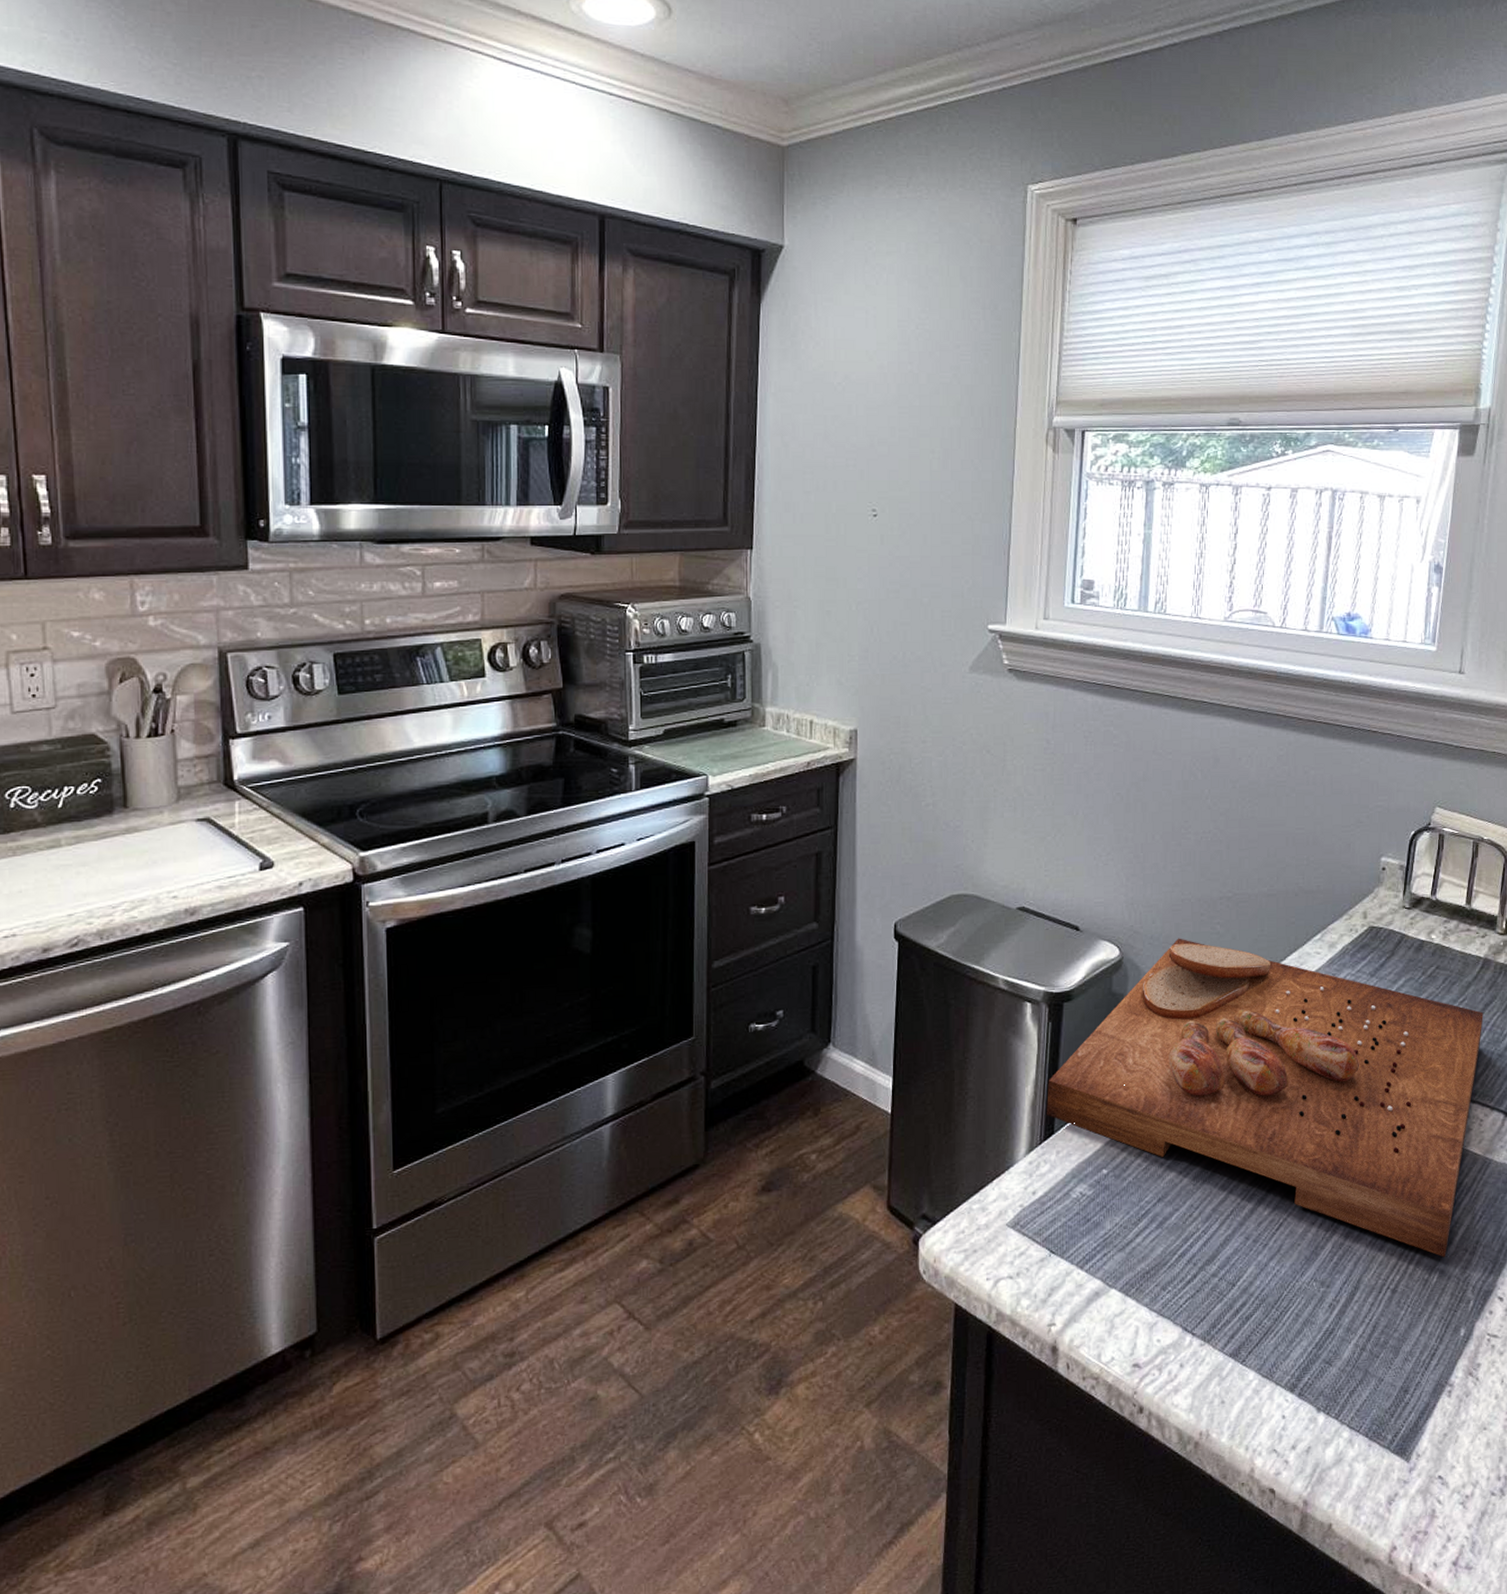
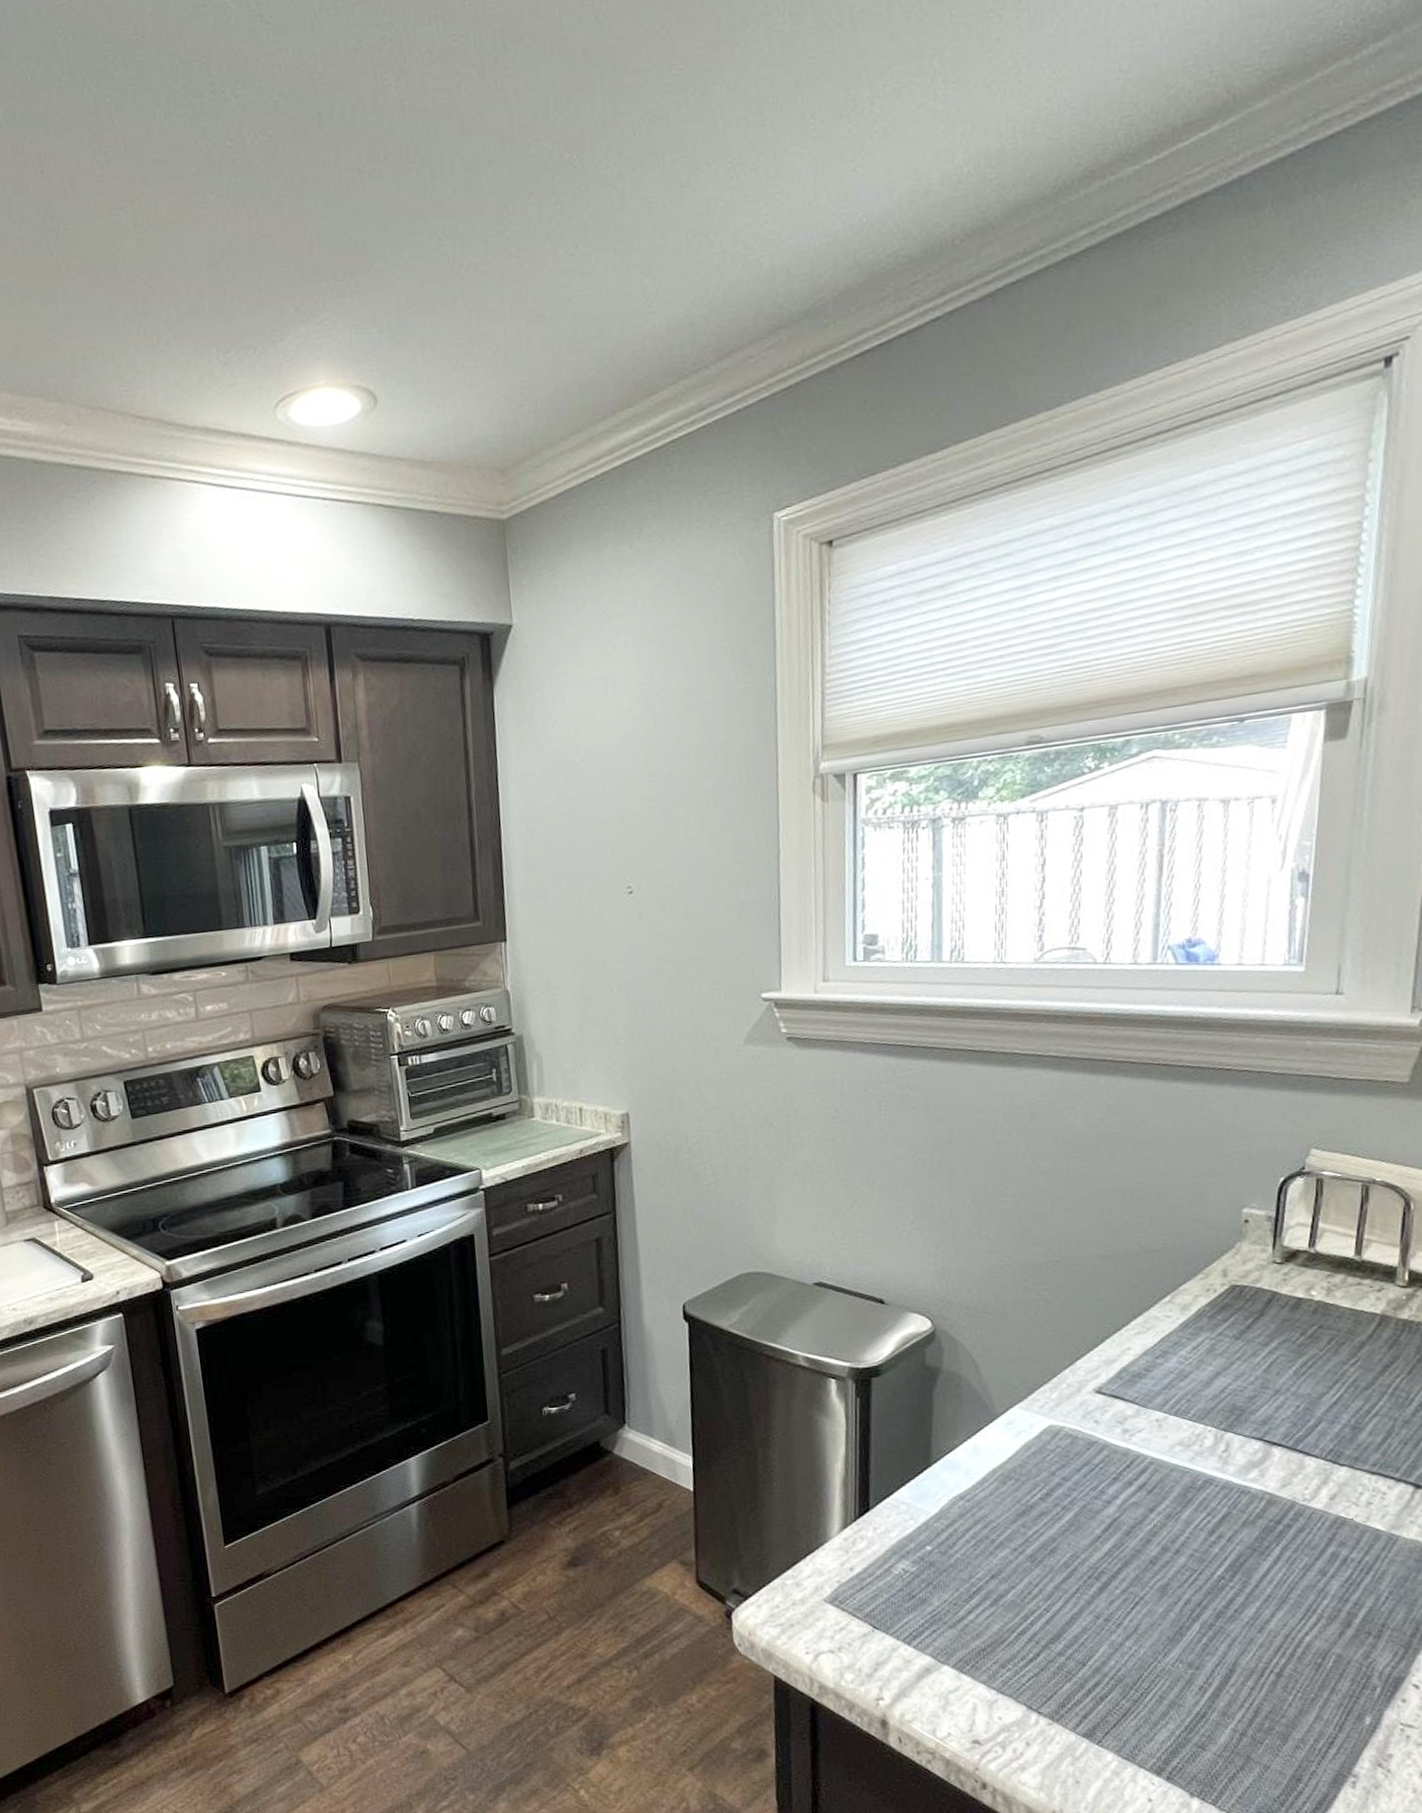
cutting board: present [1047,938,1484,1257] -> none [859,1306,1383,1641]

